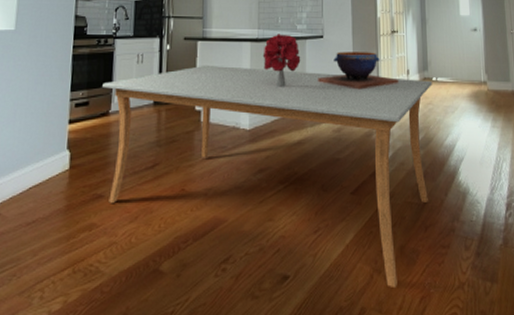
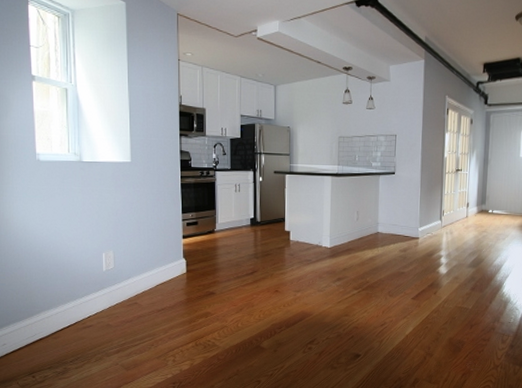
dining table: present [103,65,433,289] -> none [208,194,488,367]
bouquet: present [262,34,301,88] -> none [341,170,375,216]
decorative bowl: present [318,52,399,90] -> none [389,186,460,219]

